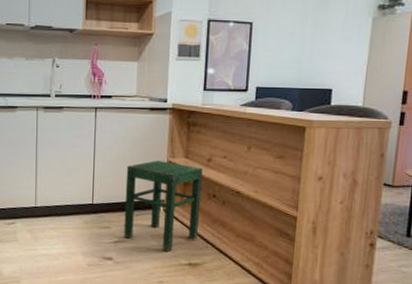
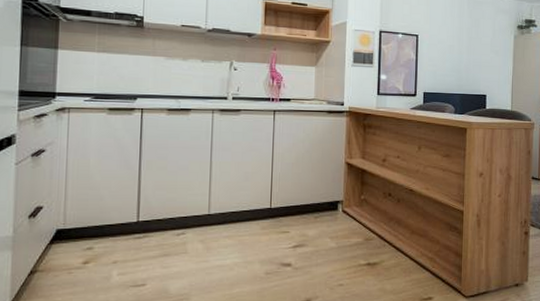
stool: present [123,161,203,252] -> none [303,162,378,253]

